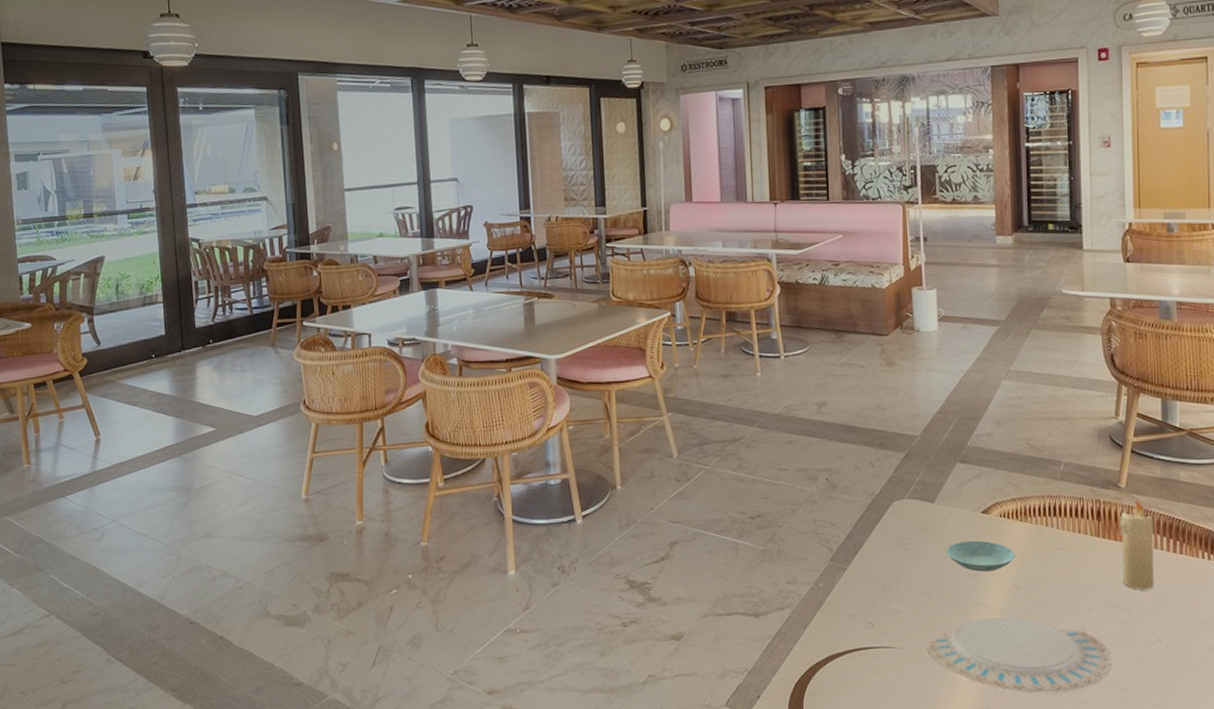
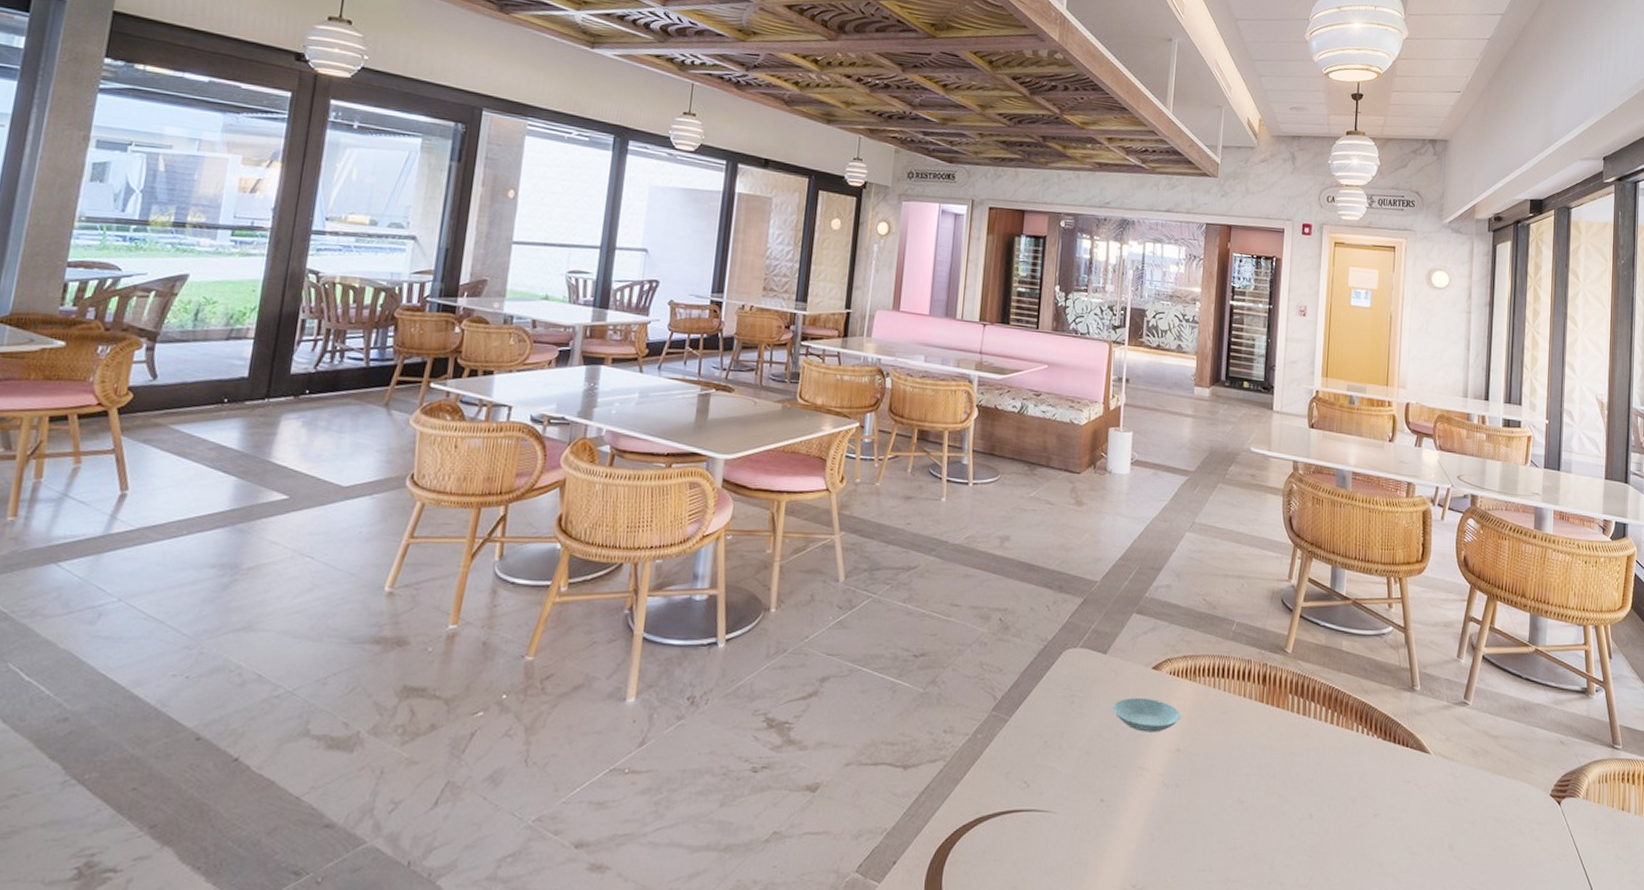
plate: present [927,616,1112,694] -> none [1082,782,1264,870]
candle: present [1120,500,1154,590] -> none [1281,666,1315,762]

